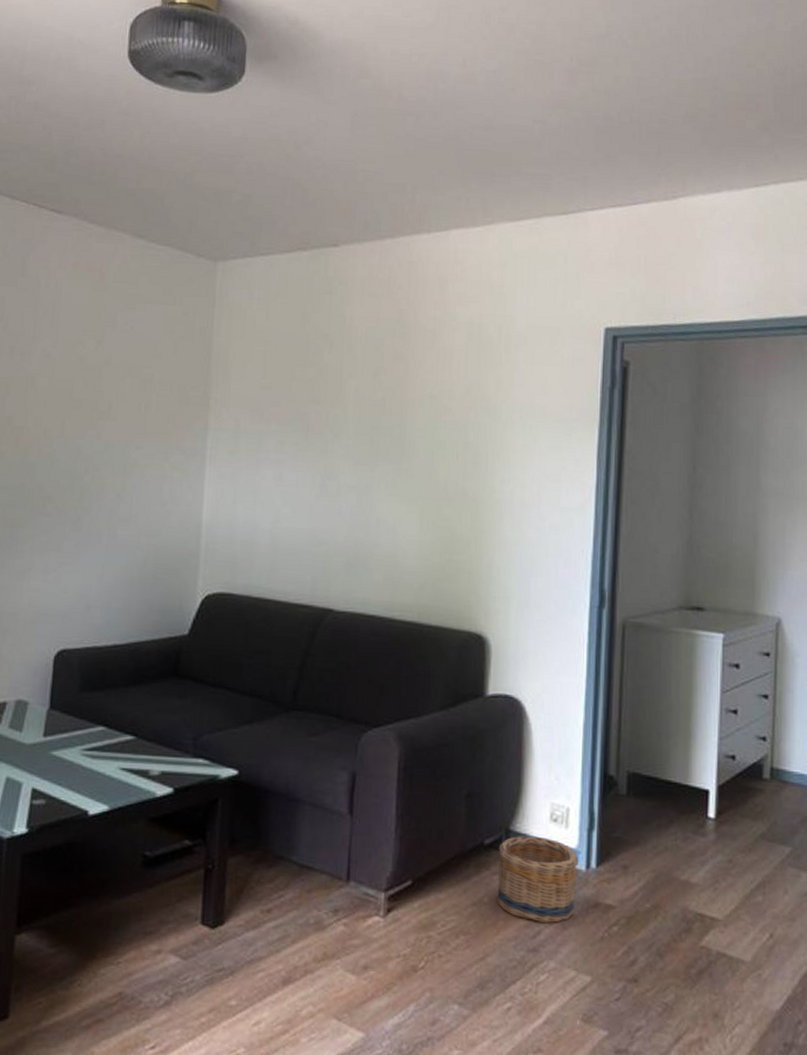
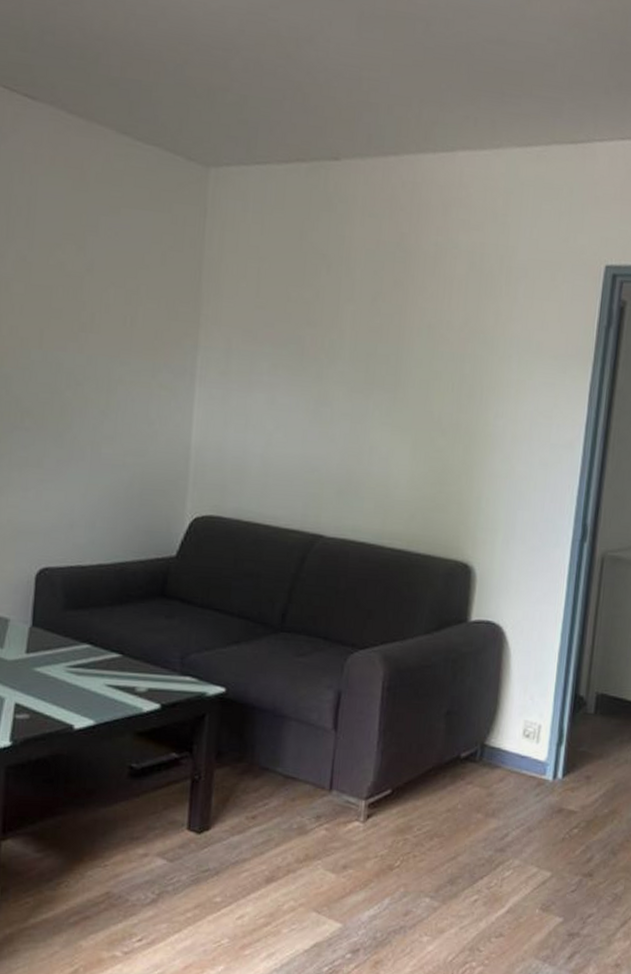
basket: present [498,835,578,923] -> none [470,749,546,826]

